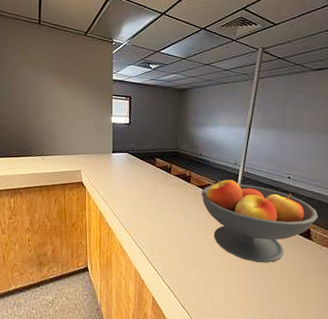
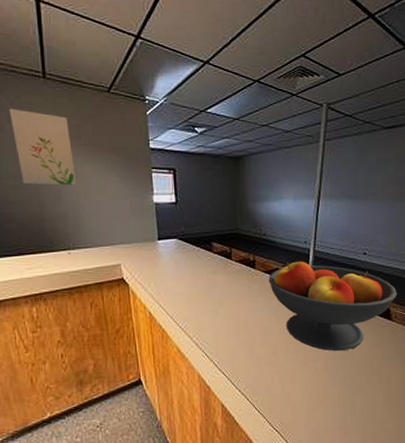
wall art: none [11,46,55,106] -> present [8,108,77,186]

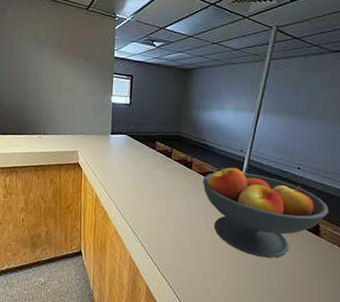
wall art: present [8,108,77,186] -> none [11,20,54,83]

